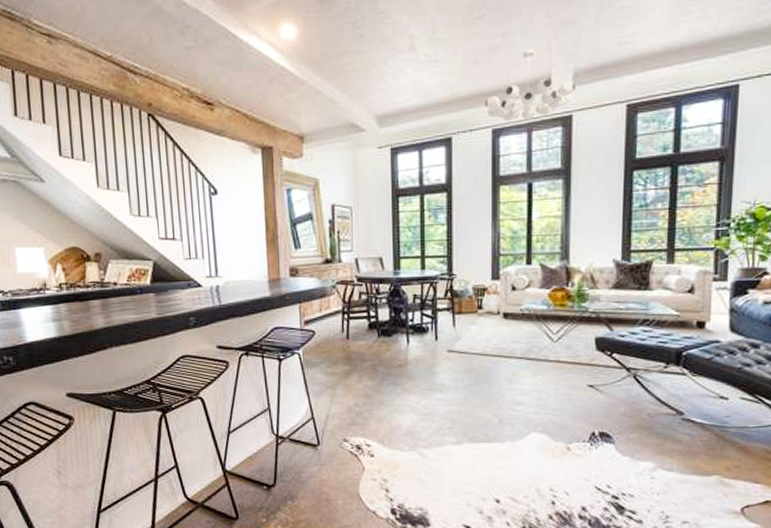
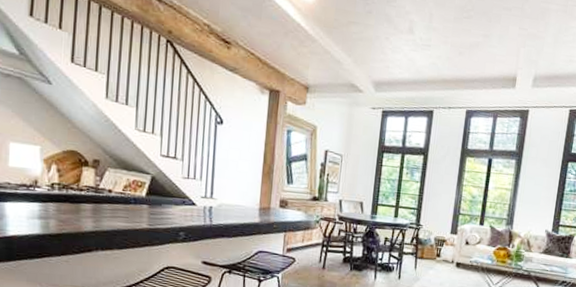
chandelier: present [484,49,575,122] -> none [463,51,534,108]

